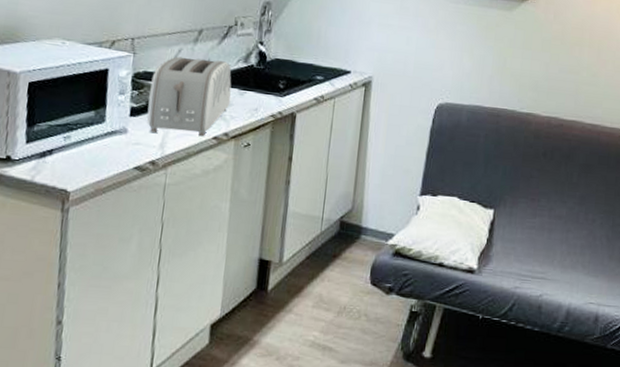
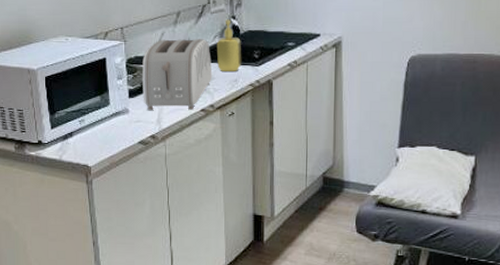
soap dispenser: none [237,44,267,100] -> present [216,19,242,71]

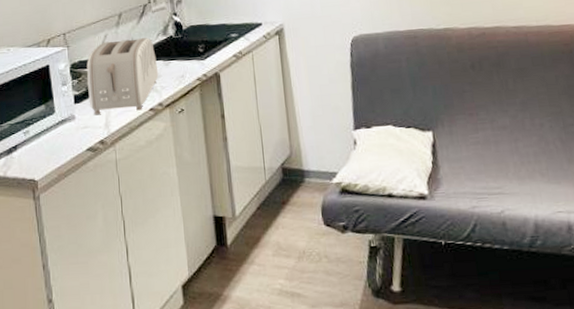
soap dispenser: present [216,19,242,71] -> none [160,16,187,68]

